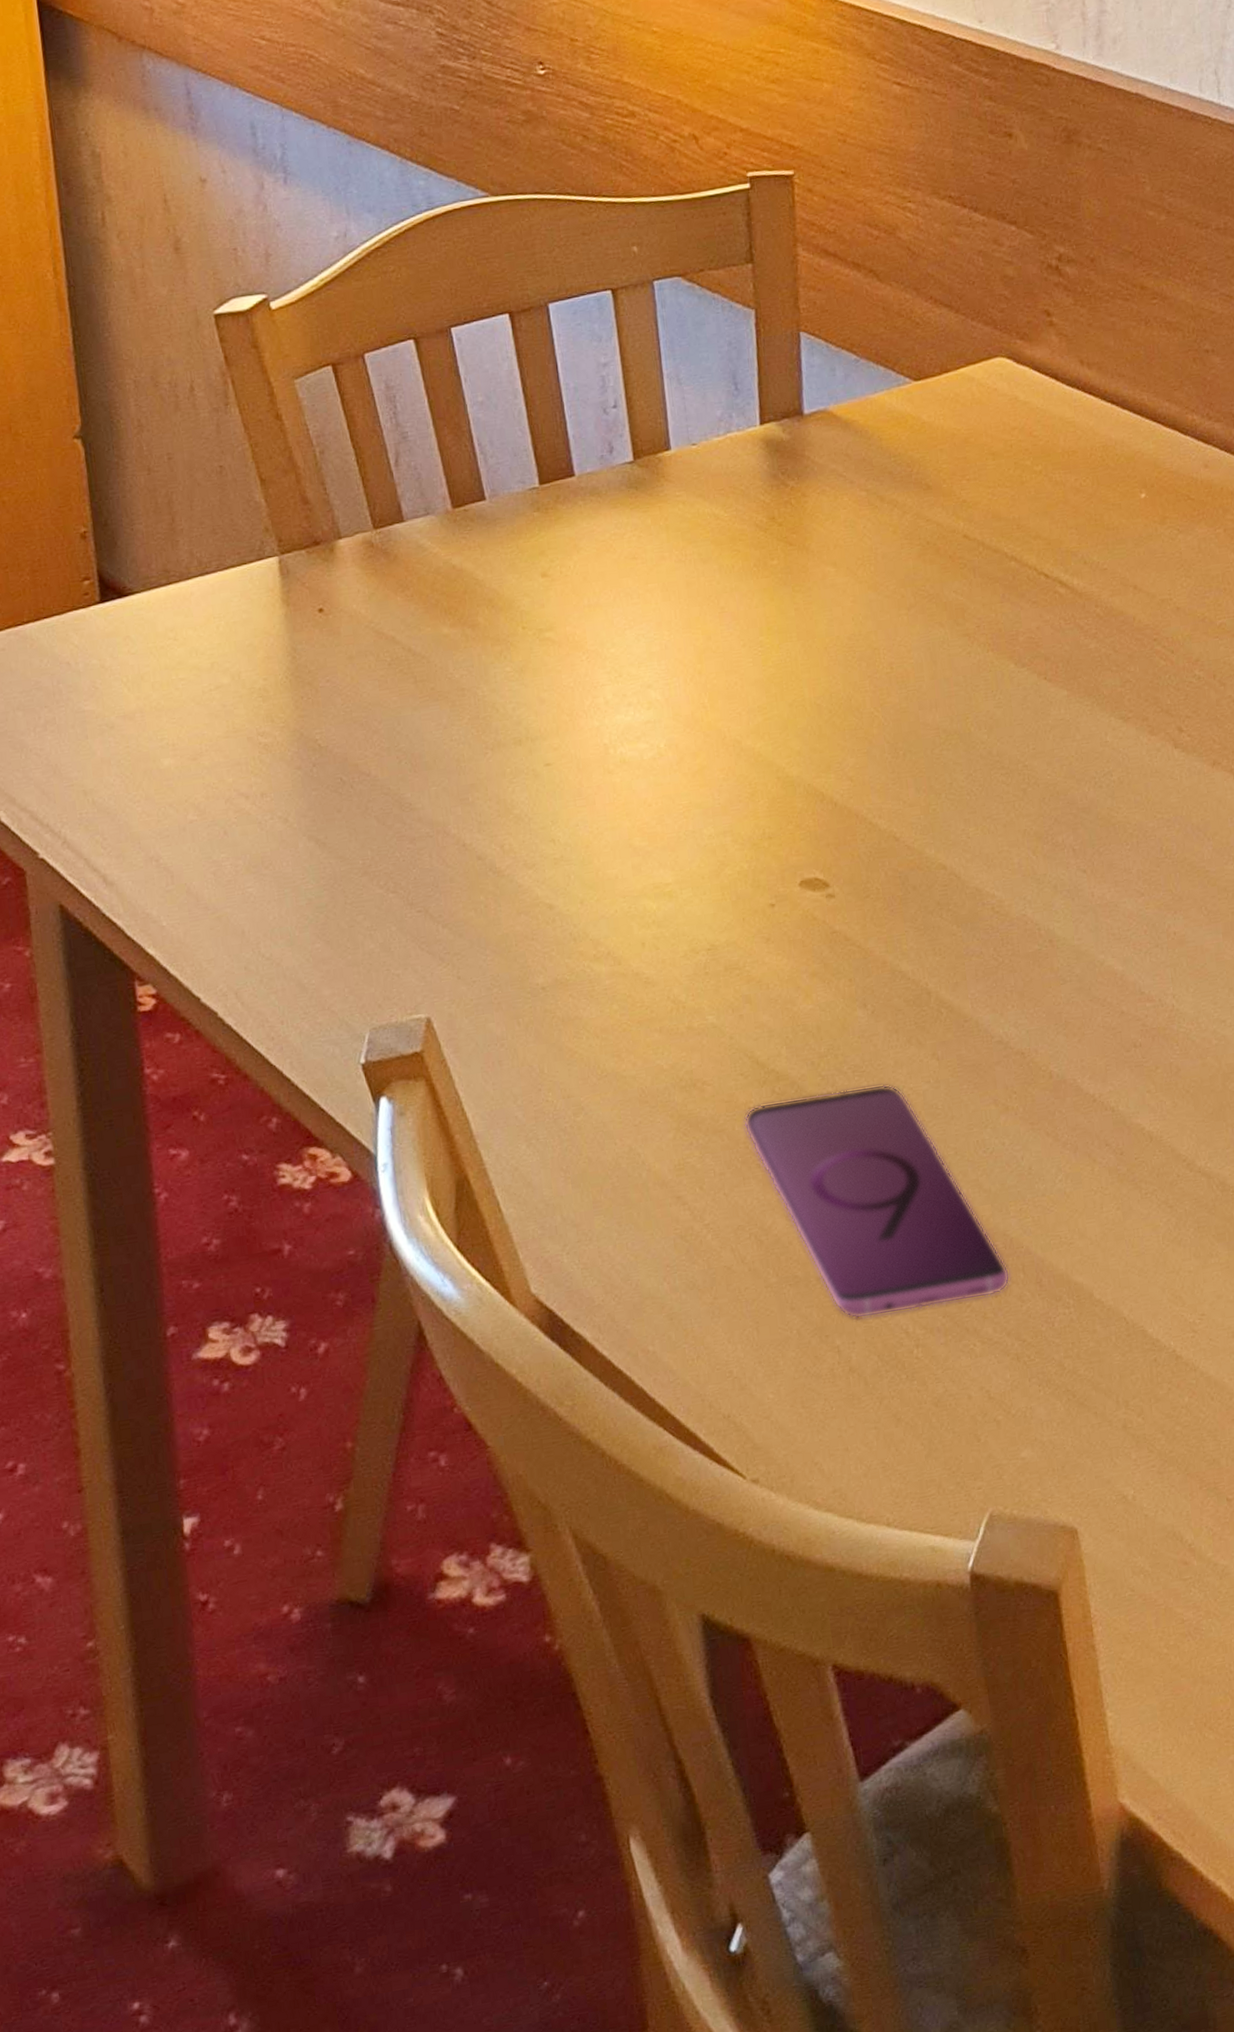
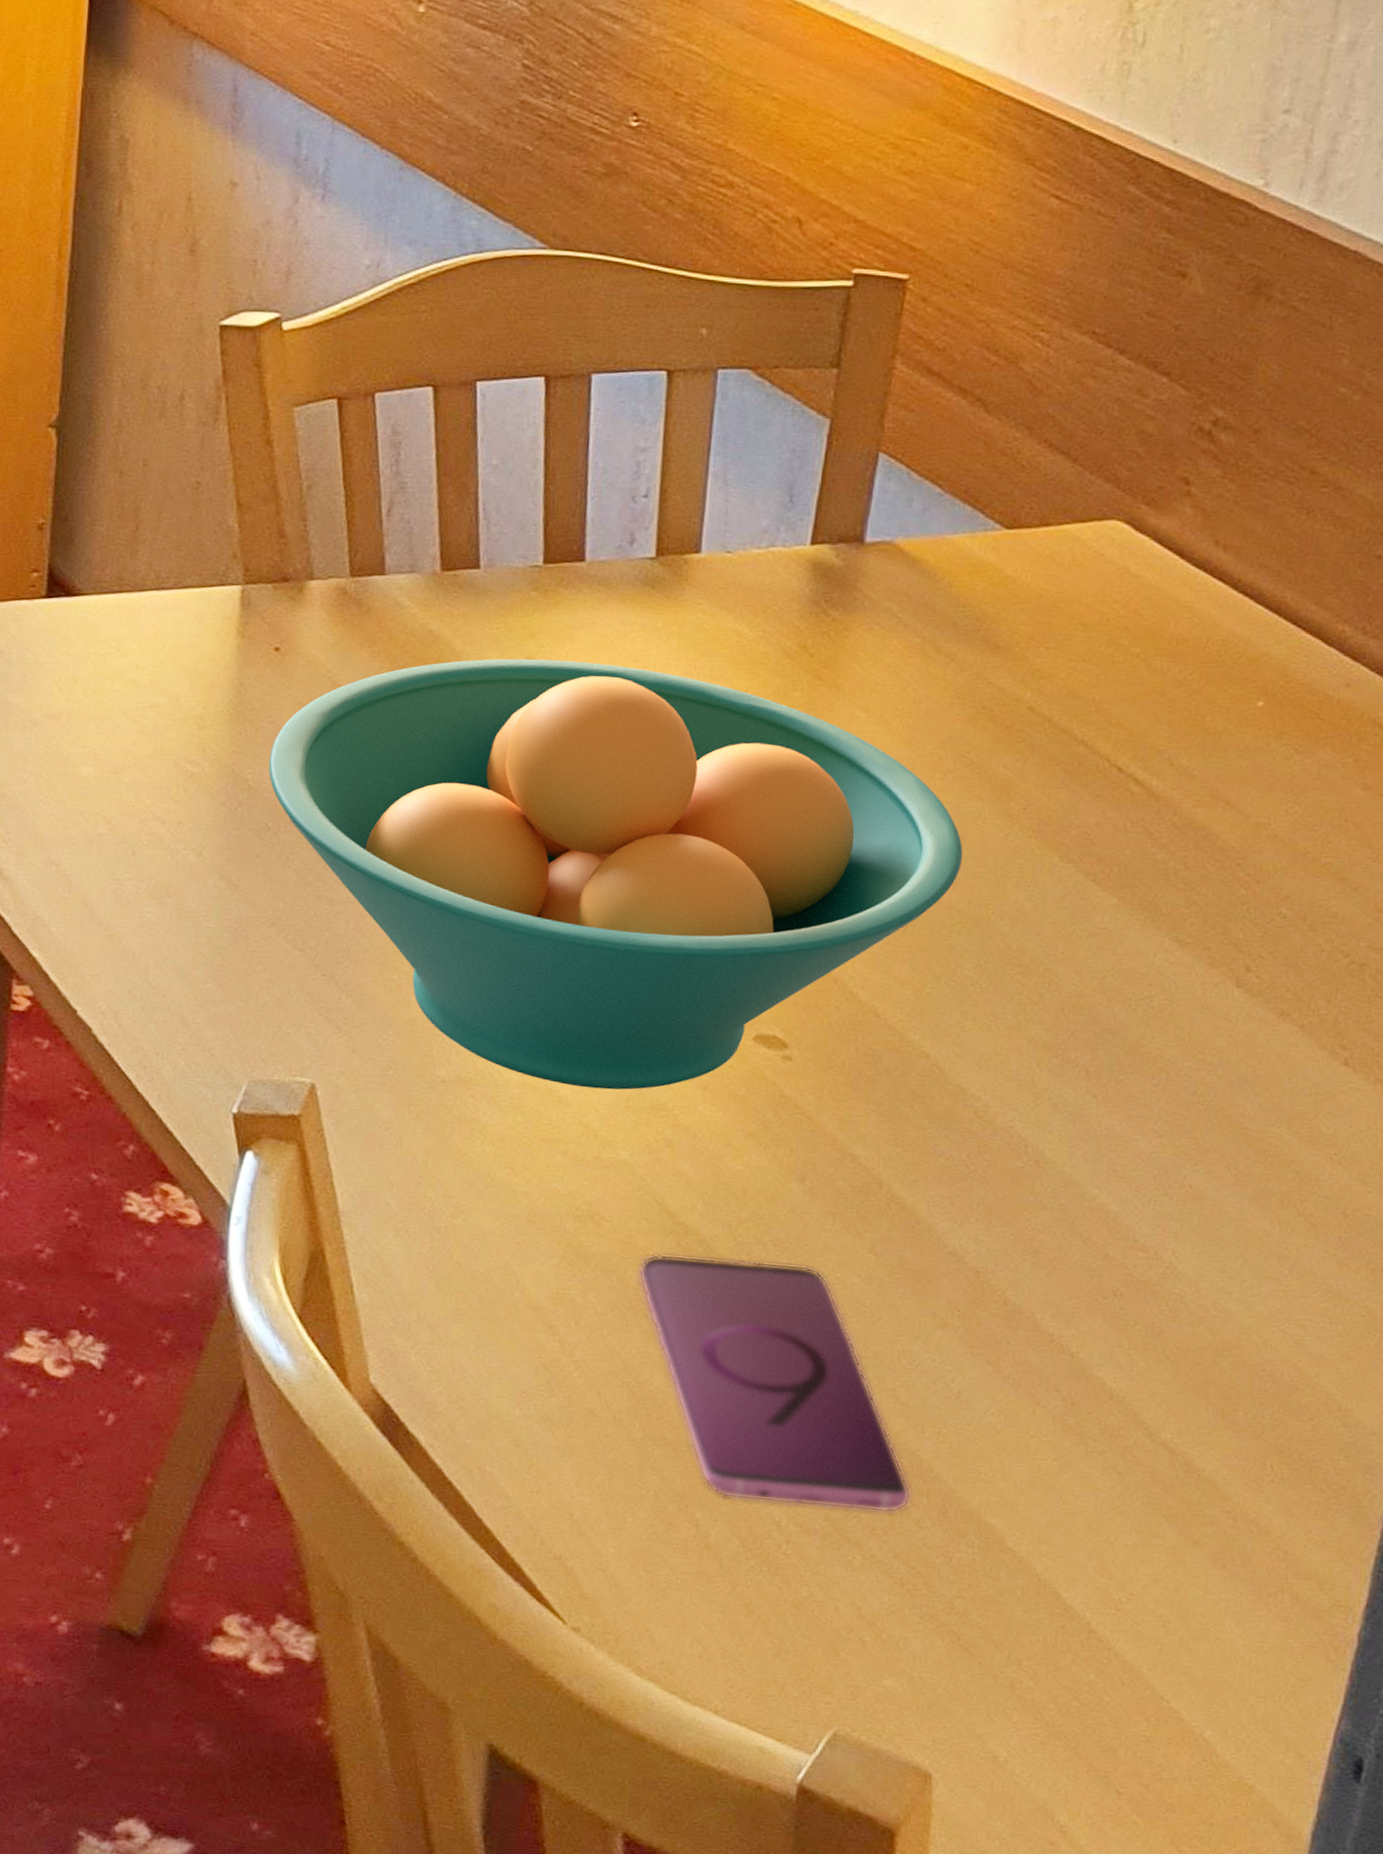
fruit bowl: none [332,564,938,966] -> present [269,658,963,1090]

